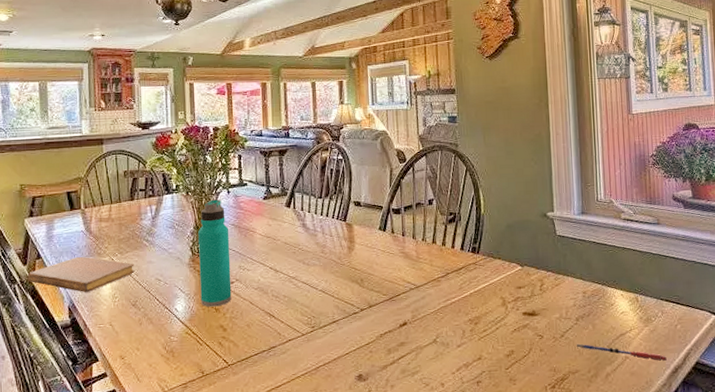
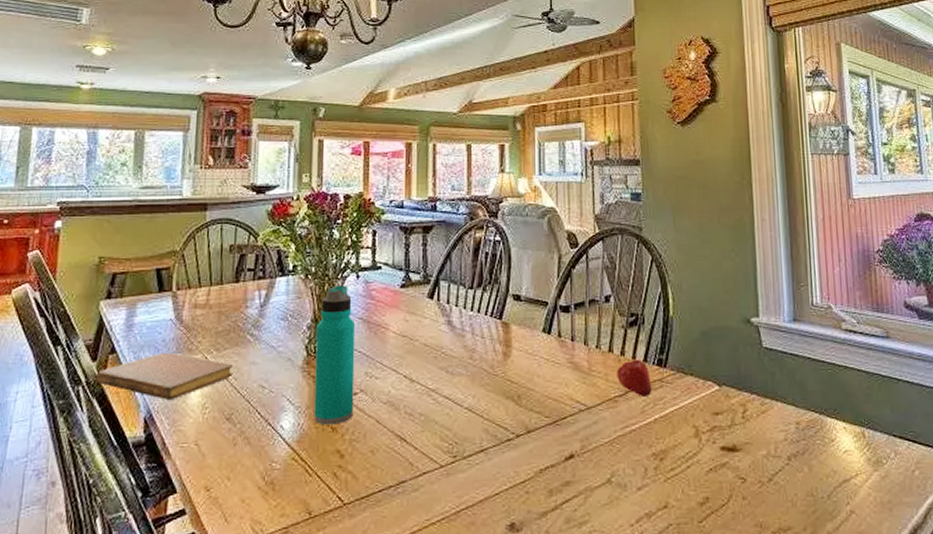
fruit: none [439,248,468,277] -> present [617,359,652,396]
pen: present [576,343,667,362] -> none [788,491,903,519]

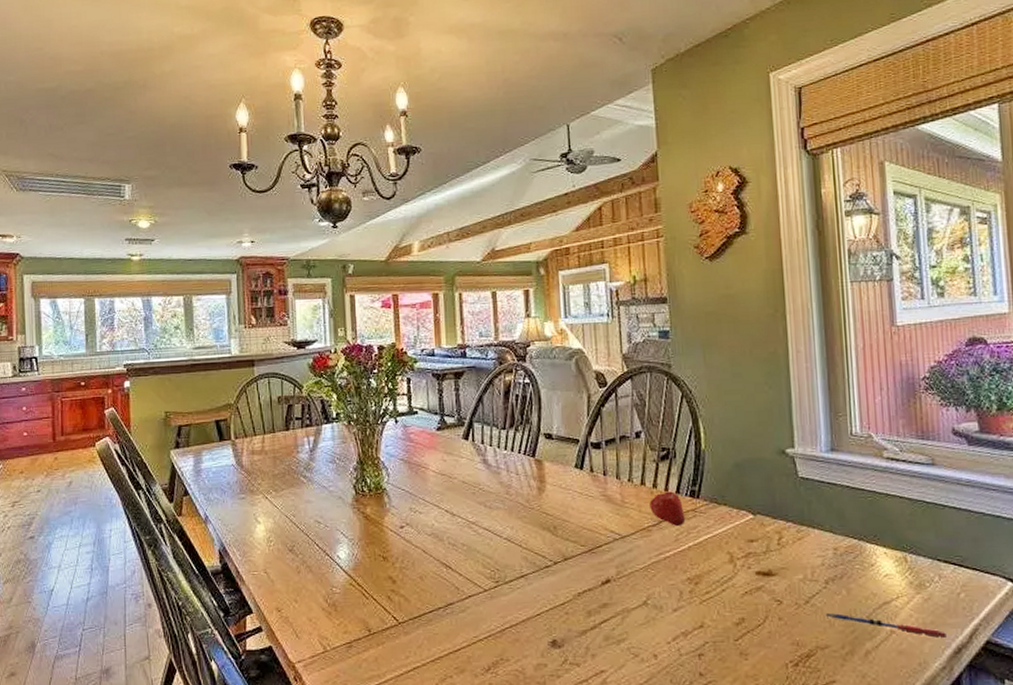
notebook: present [95,352,233,400] -> none [174,493,291,534]
water bottle: present [314,285,356,425] -> none [362,430,402,555]
pen: none [788,491,903,519] -> present [825,612,947,639]

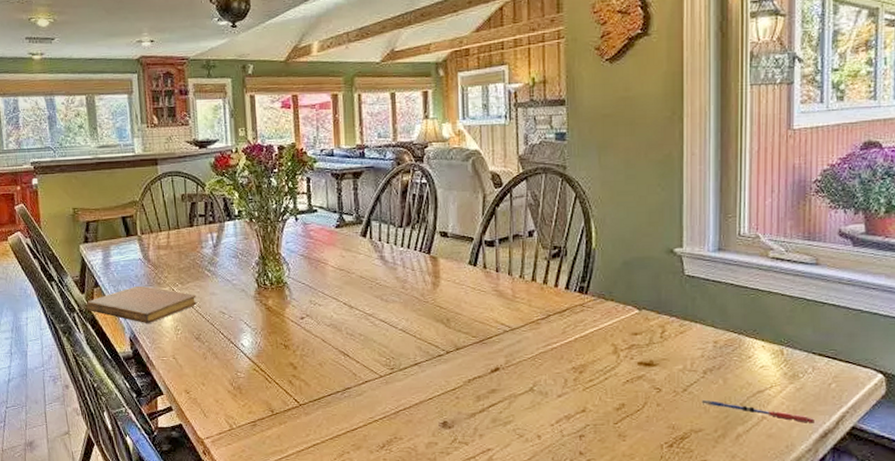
notebook: none [174,493,291,534] -> present [86,285,197,323]
fruit: present [649,491,686,526] -> none [539,287,573,319]

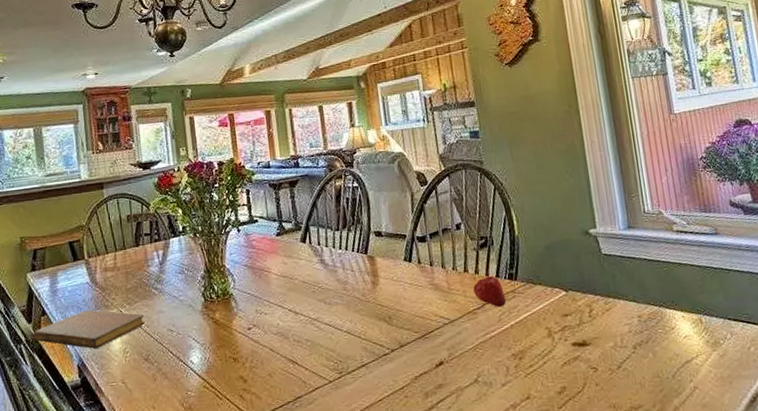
fruit: none [539,287,573,319] -> present [473,276,506,307]
pen: present [701,399,815,425] -> none [636,374,743,390]

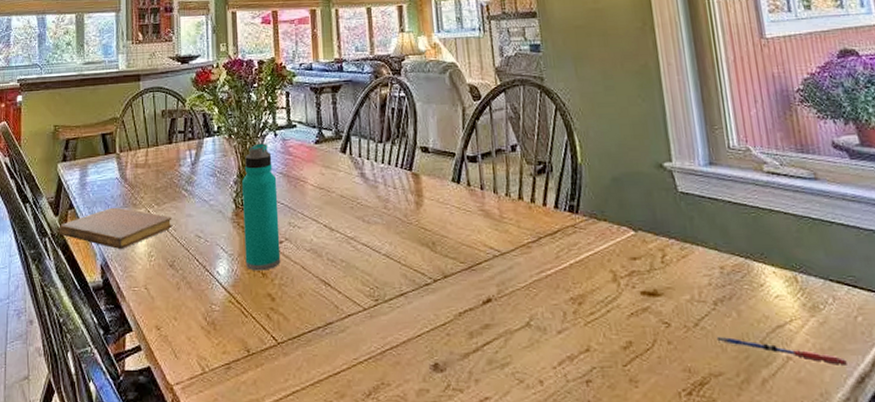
water bottle: none [209,239,250,357] -> present [242,143,281,271]
fruit: present [473,276,506,307] -> none [528,206,566,242]
pen: none [636,374,743,390] -> present [716,336,847,367]

